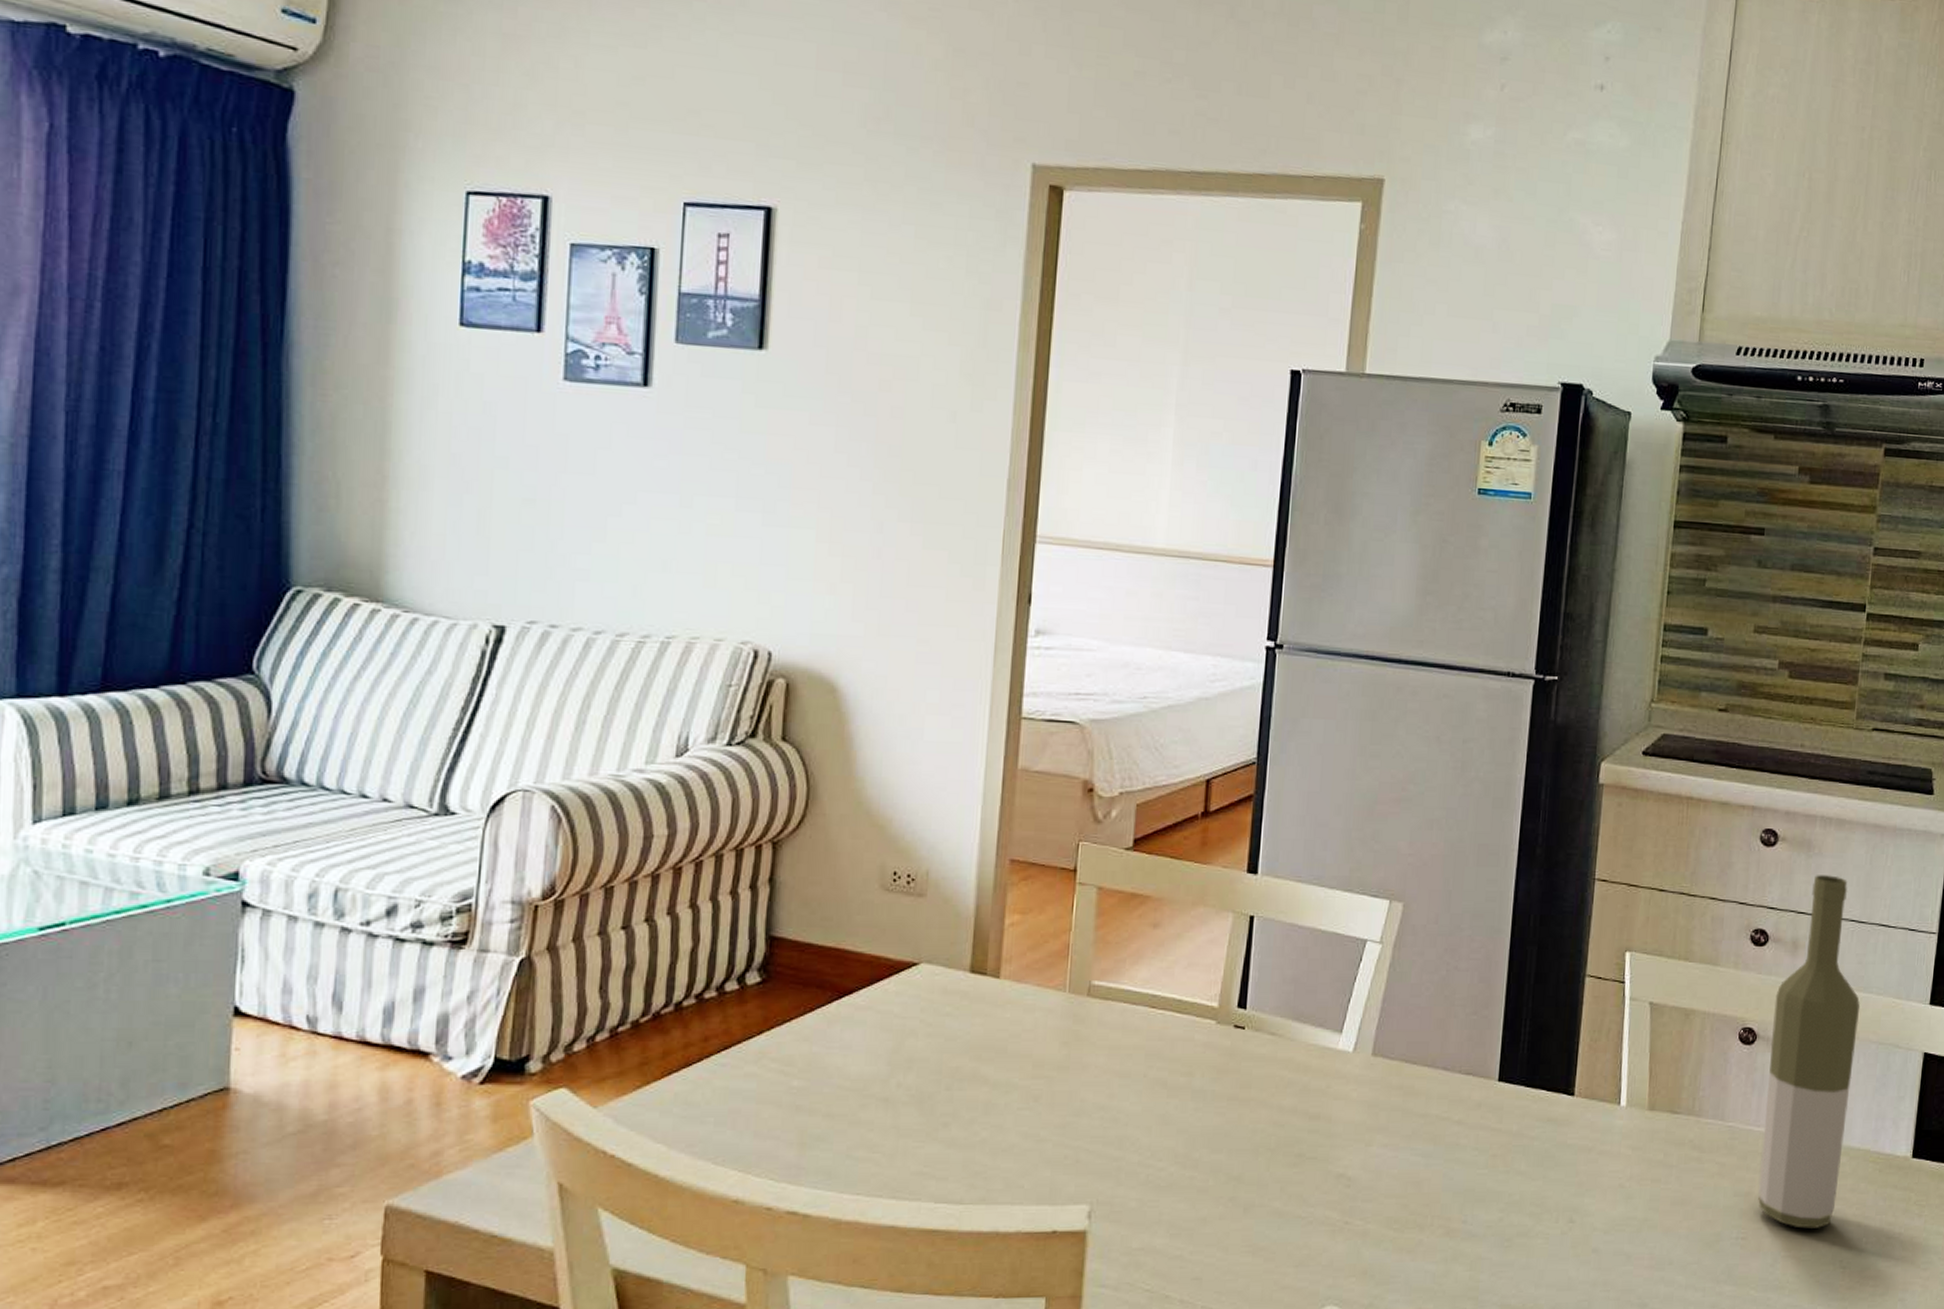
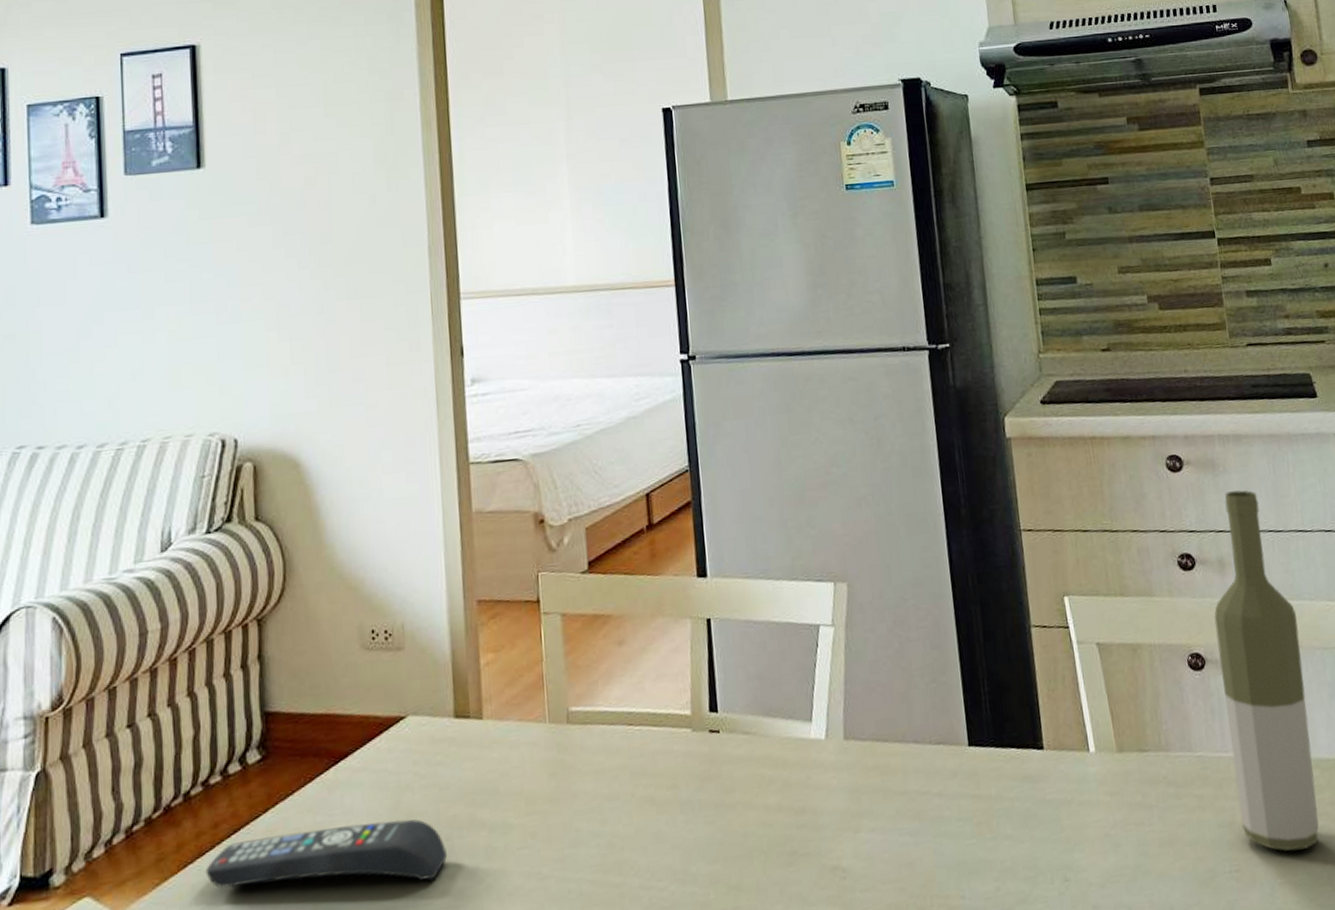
remote control: none [690,1059,945,1125] -> present [205,818,448,889]

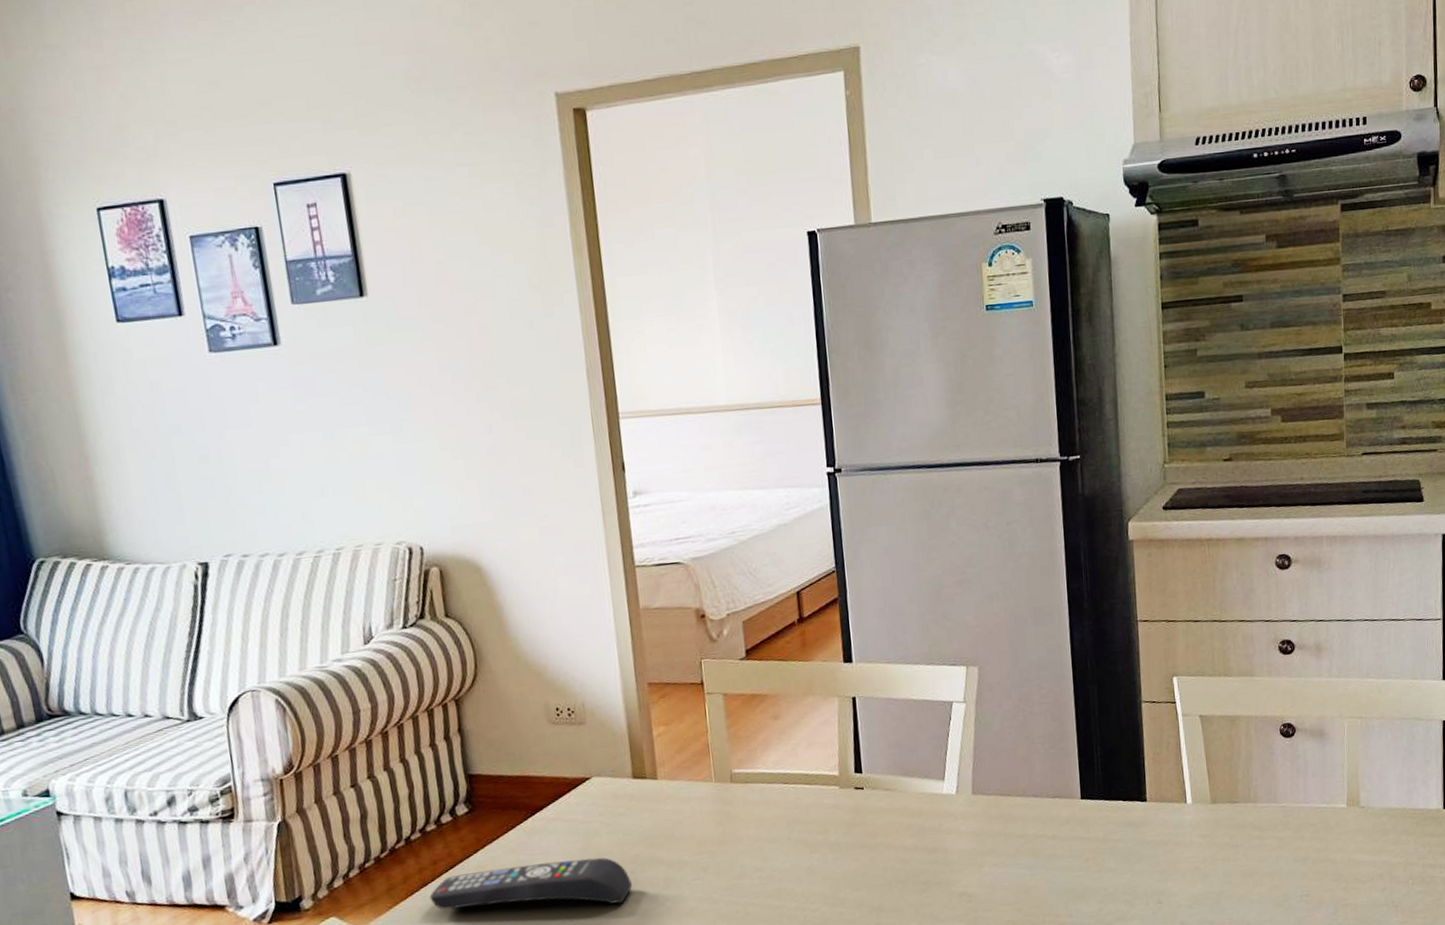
bottle: present [1214,490,1319,851] -> none [1307,584,1383,880]

